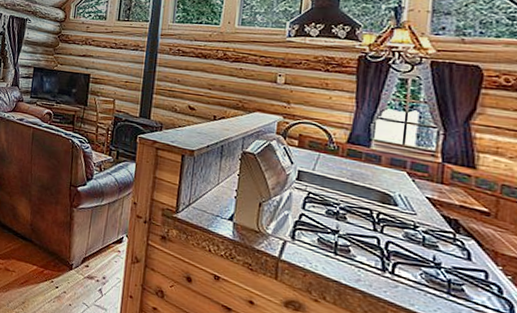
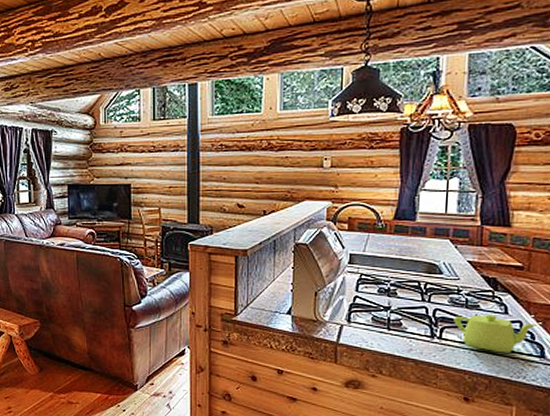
teapot: none [408,252,507,304] -> present [454,314,538,353]

